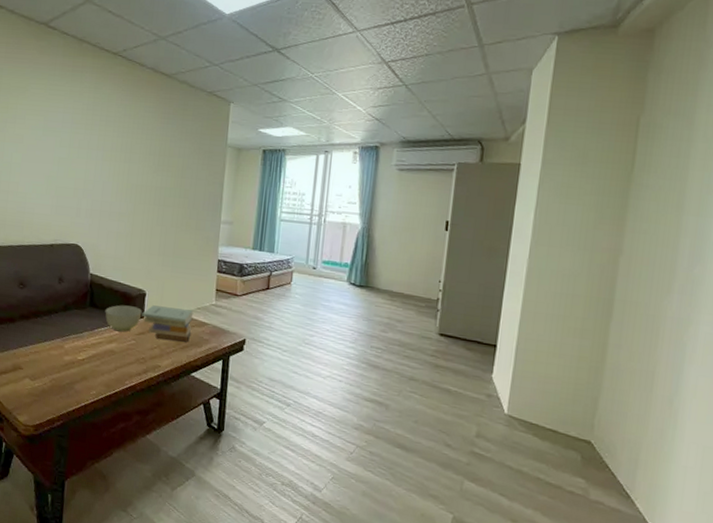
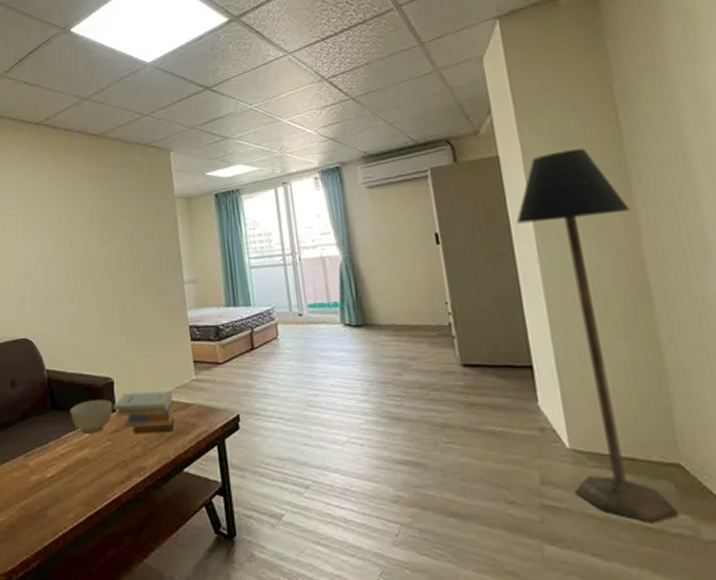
floor lamp: none [500,169,619,480] -> present [516,149,680,523]

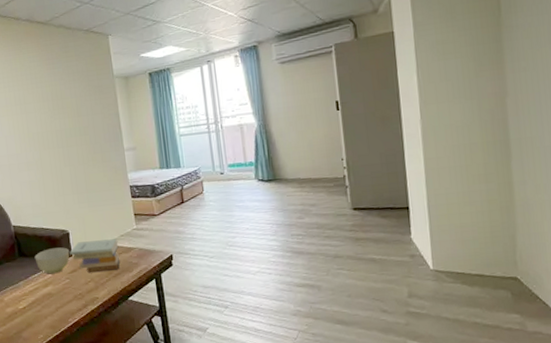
floor lamp: present [516,149,680,523] -> none [405,23,512,321]

